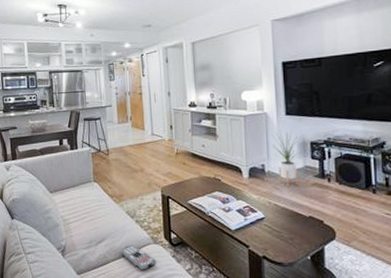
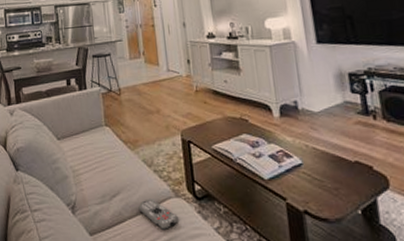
house plant: present [271,130,302,186] -> none [302,61,339,126]

